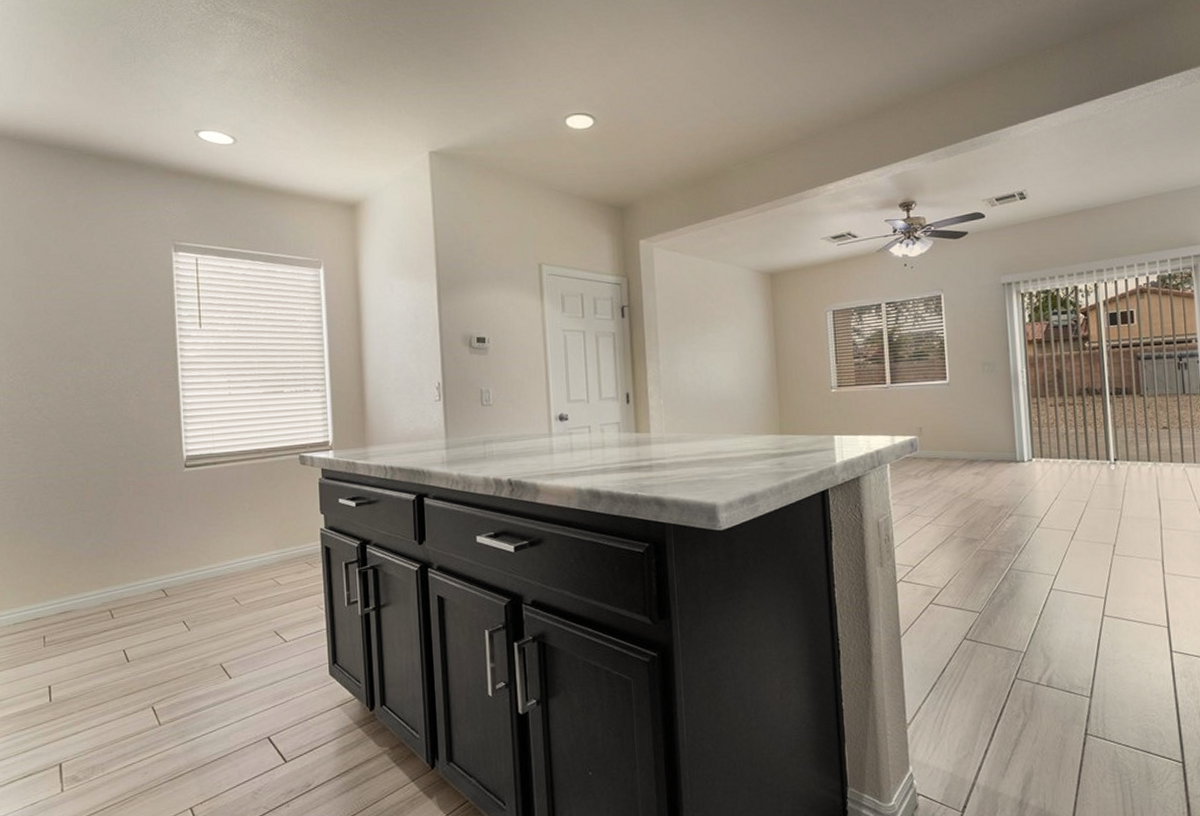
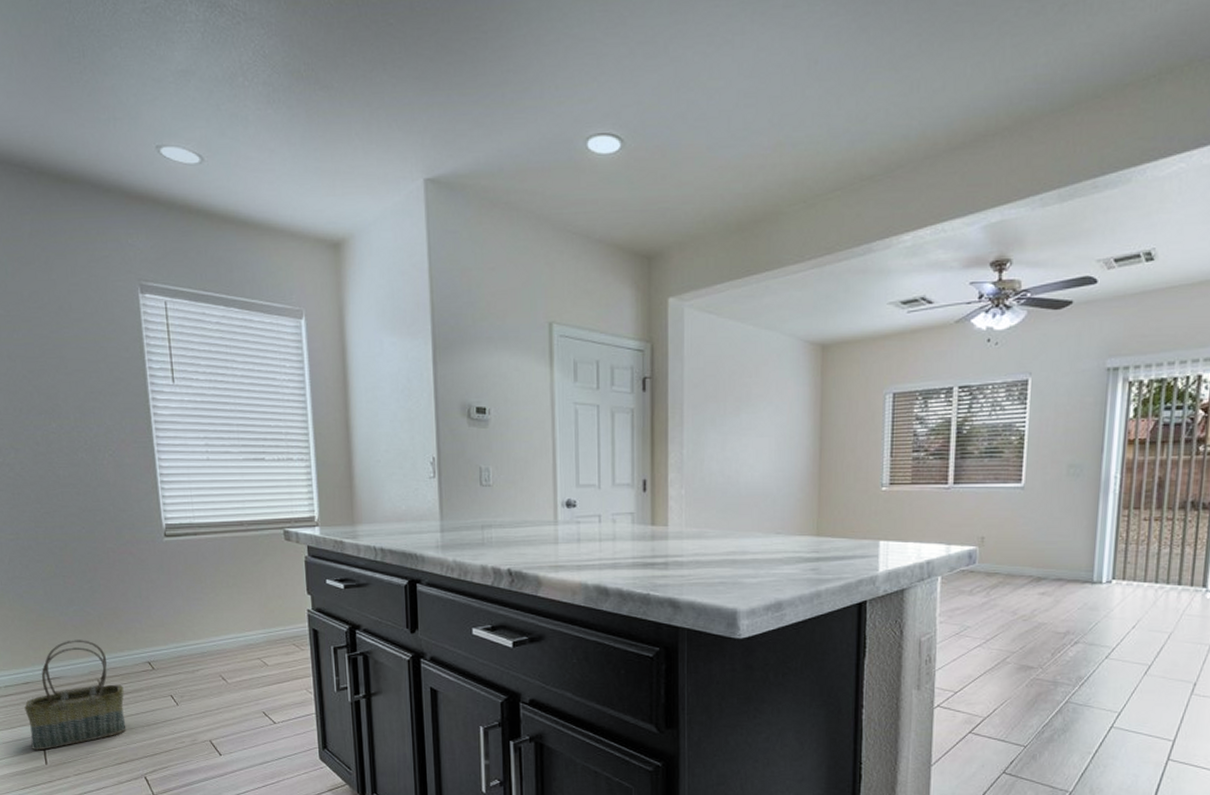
basket: none [32,571,136,688] -> present [24,640,126,751]

